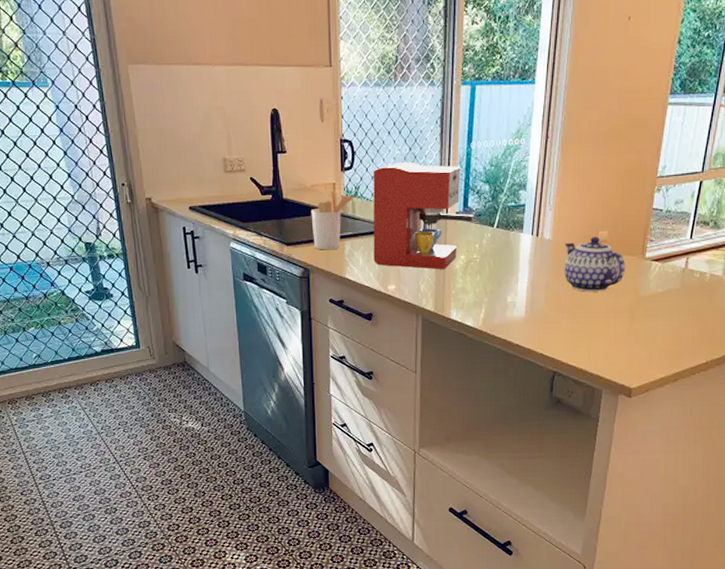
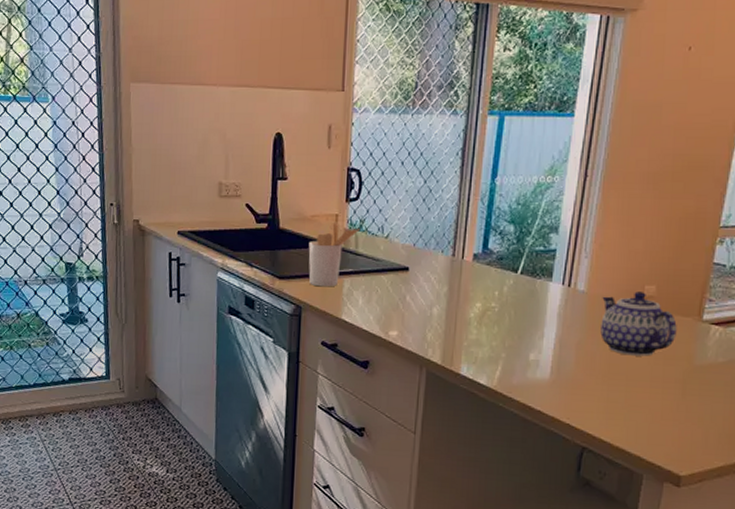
coffee maker: present [373,161,474,269] -> none [375,195,495,317]

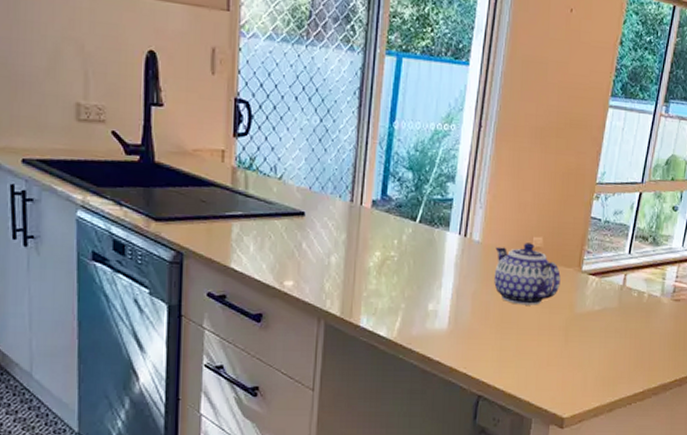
utensil holder: present [308,221,361,287] -> none [190,158,251,232]

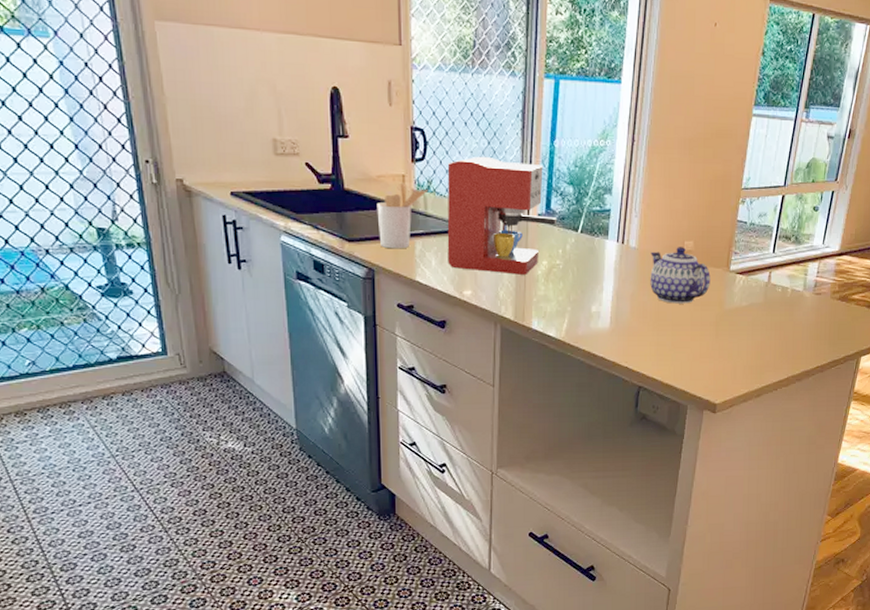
utensil holder: none [190,158,251,232] -> present [376,182,429,249]
coffee maker: none [268,134,394,266] -> present [447,156,558,275]

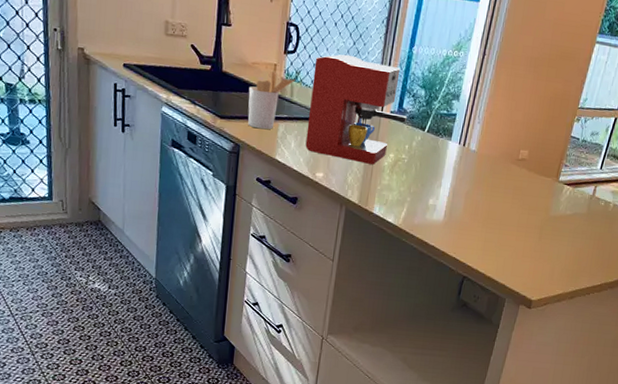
teapot: present [650,247,711,304] -> none [484,154,541,207]

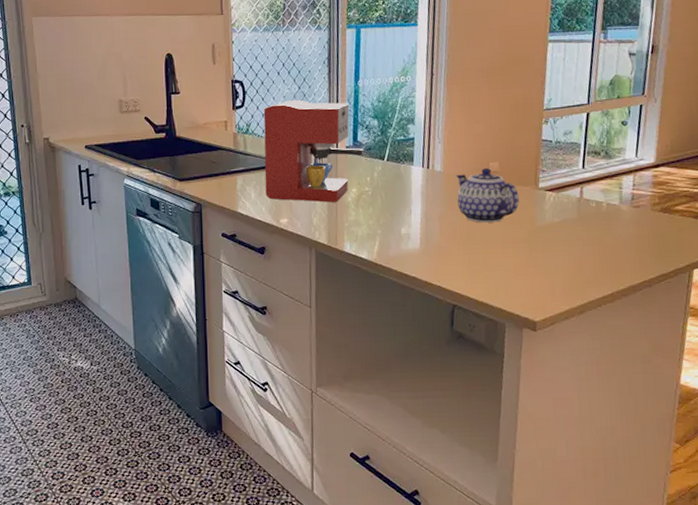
utensil holder: present [248,70,296,130] -> none [203,127,248,185]
teapot: none [484,154,541,207] -> present [456,168,519,223]

